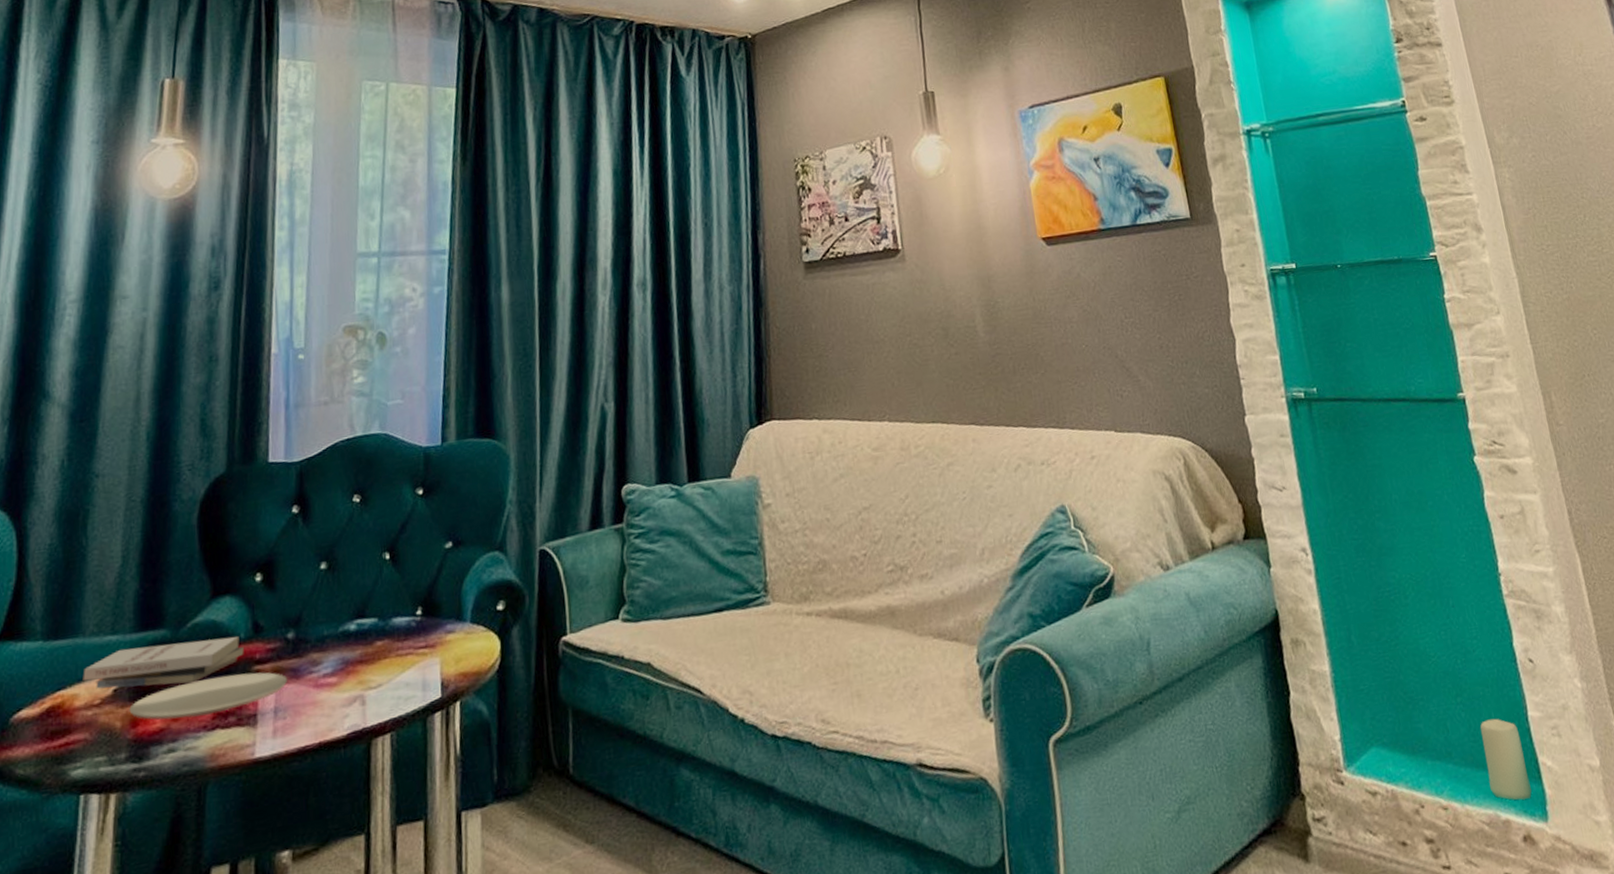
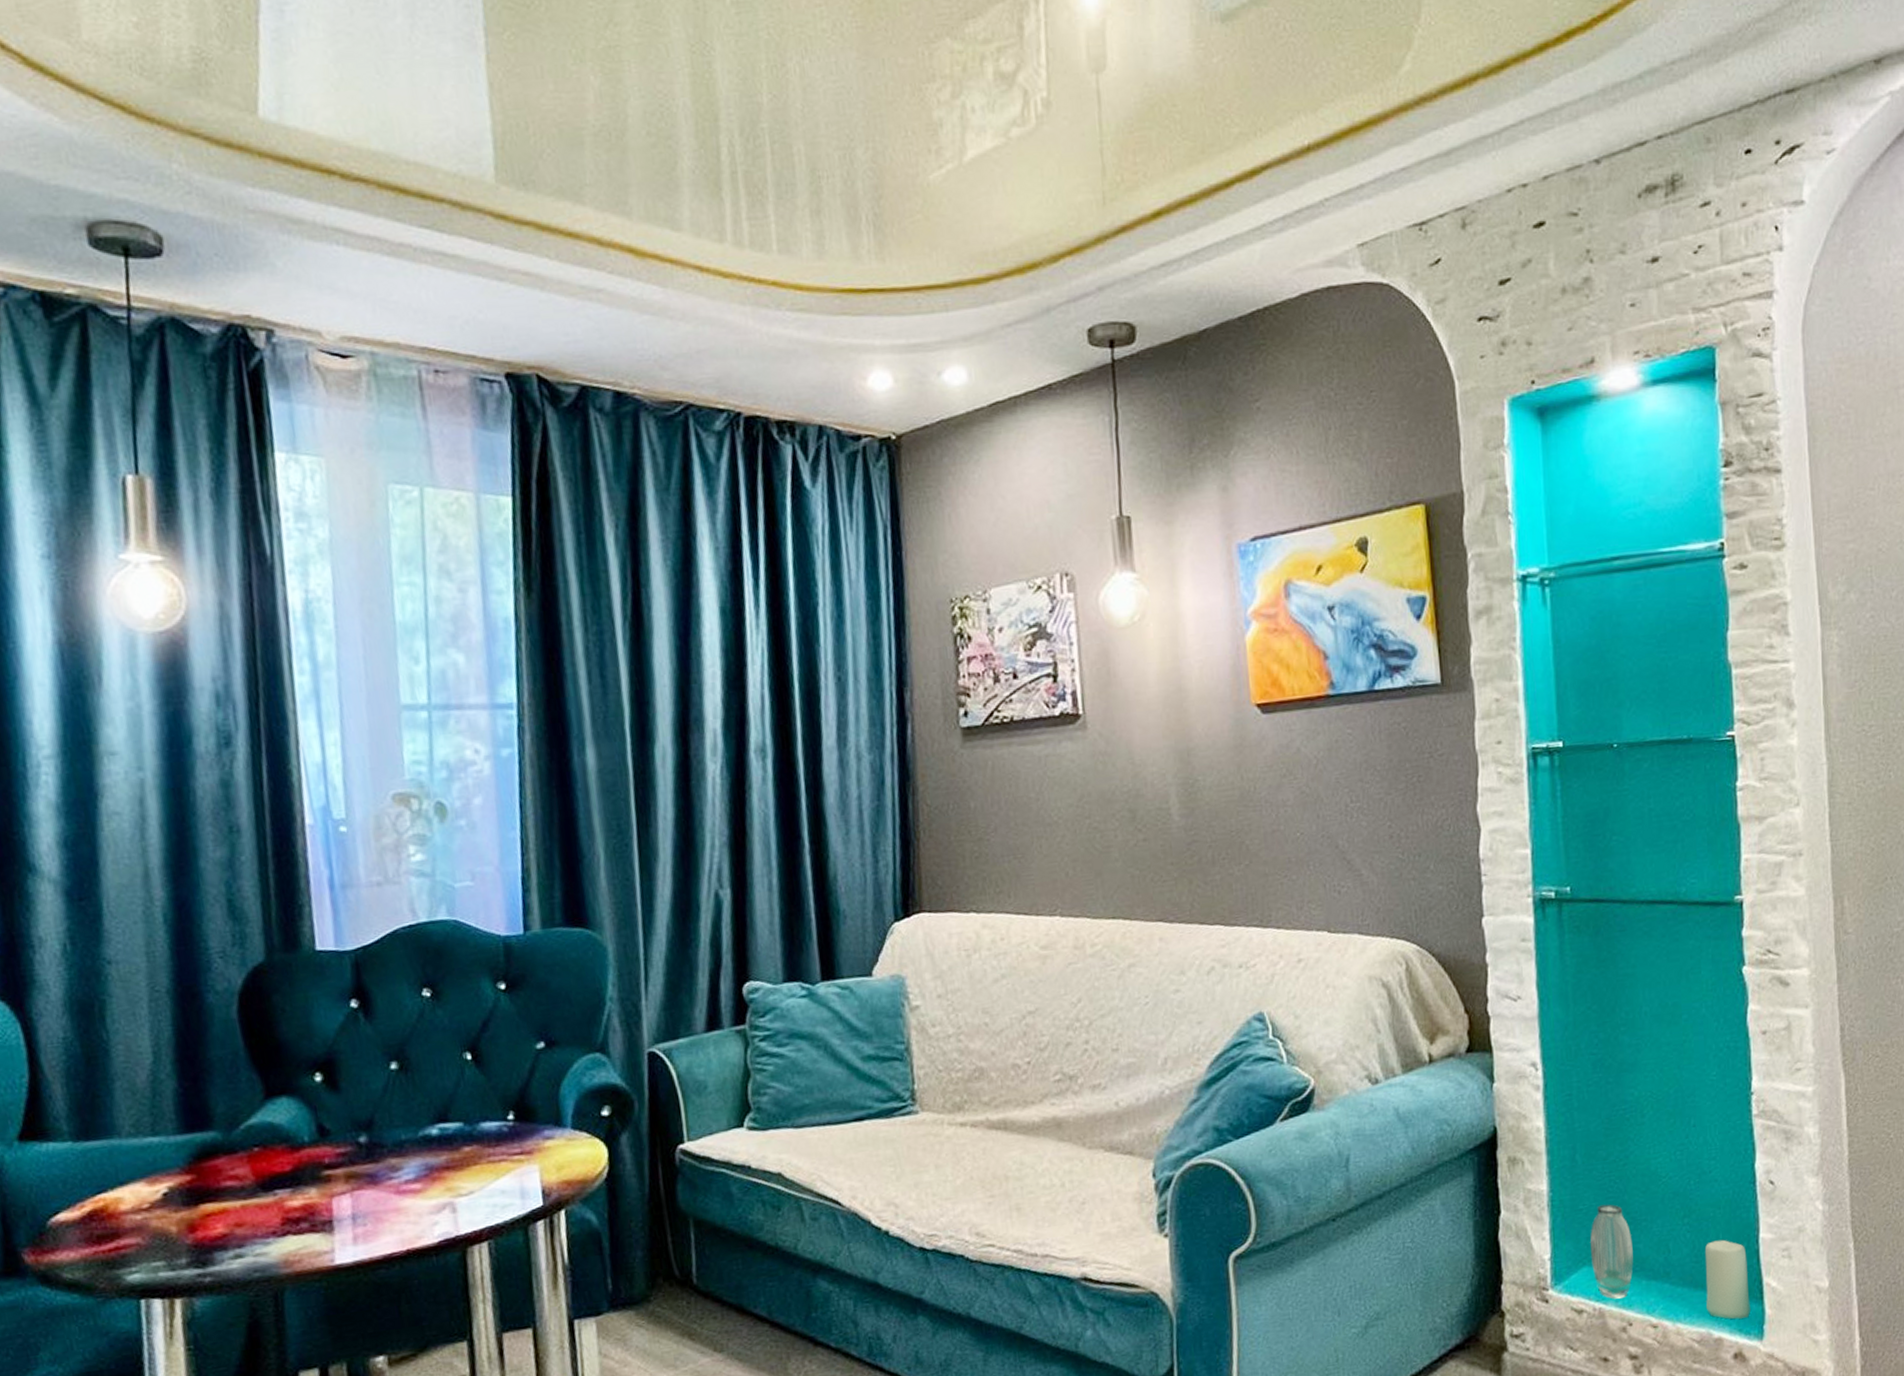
books: present [83,637,244,689] -> none [124,1140,310,1193]
plate: present [129,672,288,720] -> none [184,1177,365,1226]
vase: none [1374,684,1418,781] -> present [1590,1204,1633,1299]

